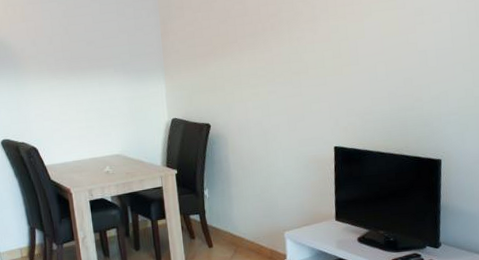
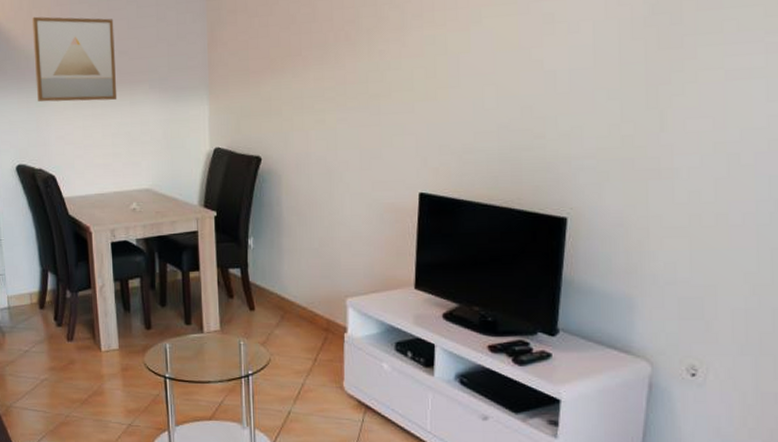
wall art: none [7,13,88,86] -> present [31,16,118,102]

